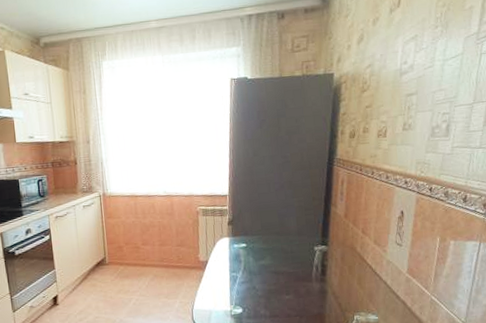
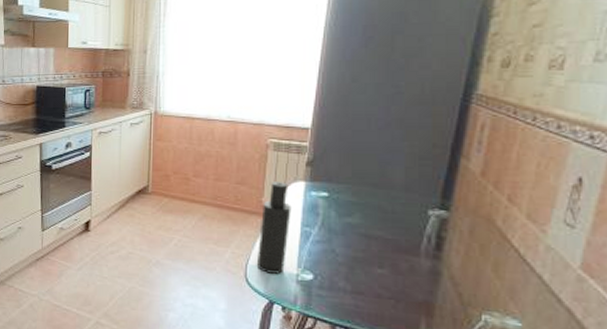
atomizer: none [199,240,221,314] -> present [256,182,291,274]

